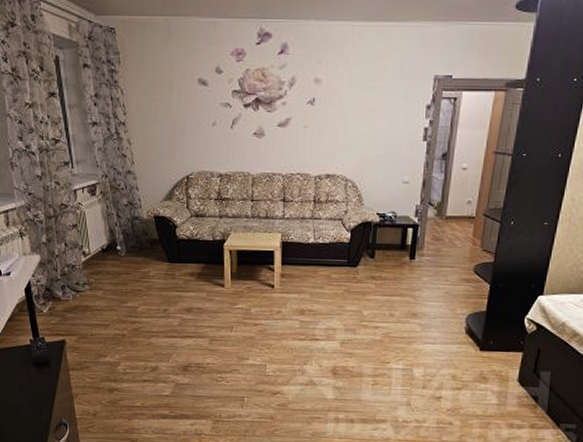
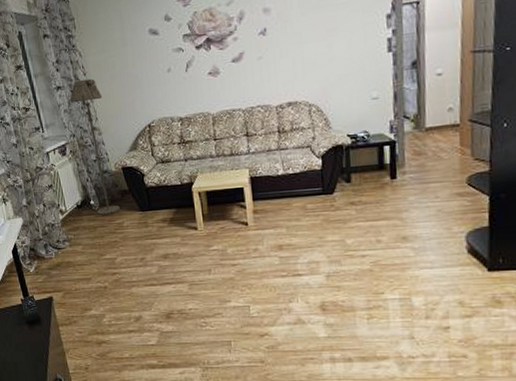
floor lamp: none [106,119,148,262] -> present [70,78,120,215]

